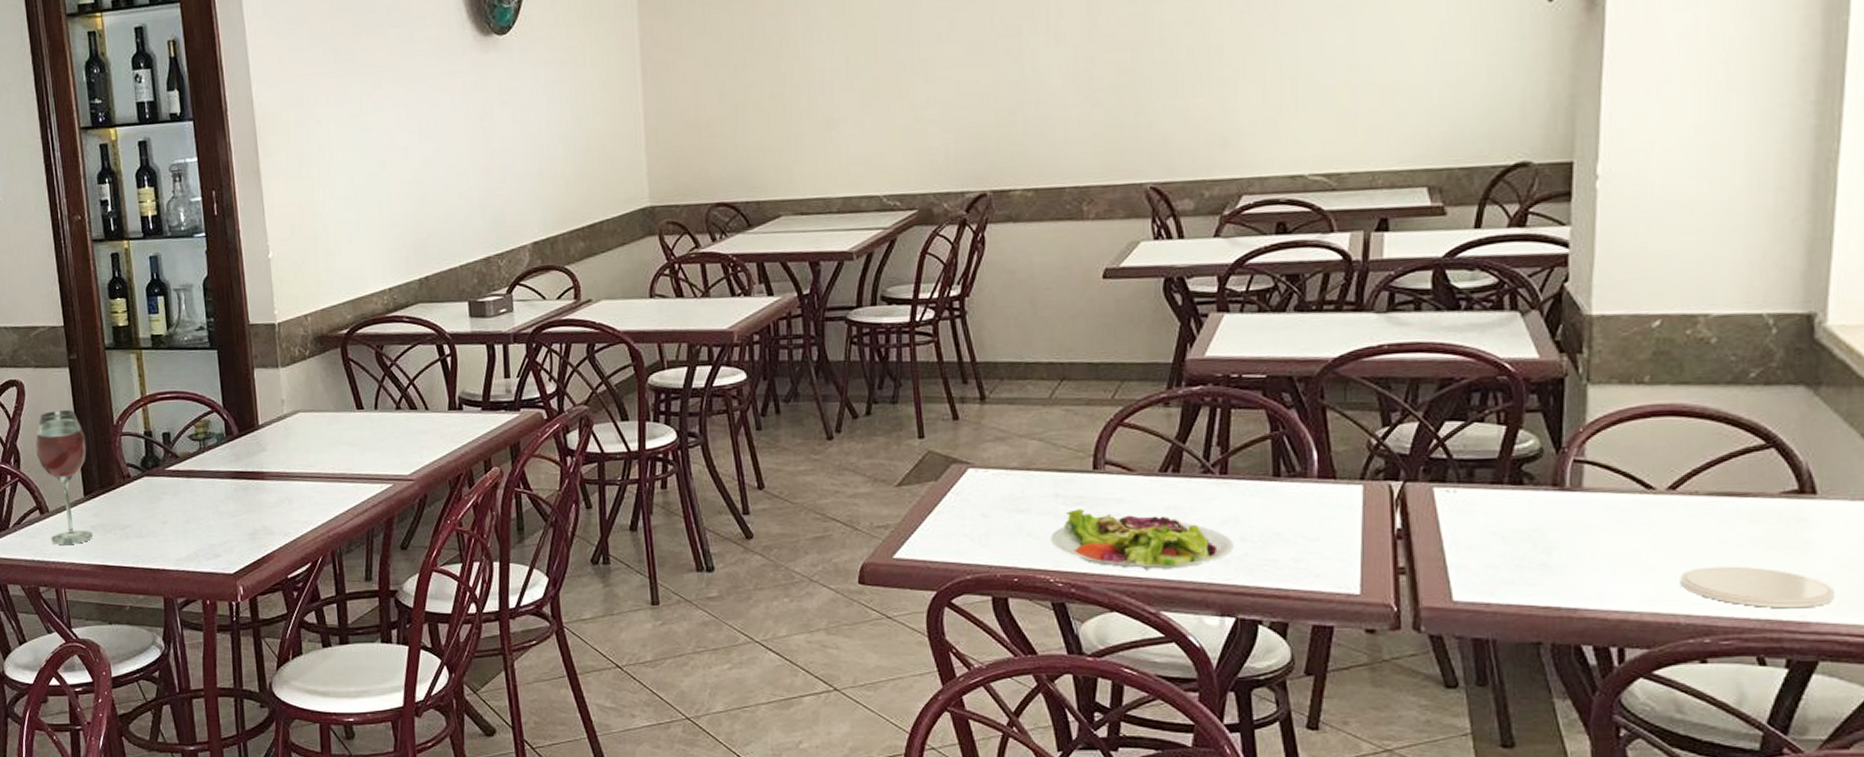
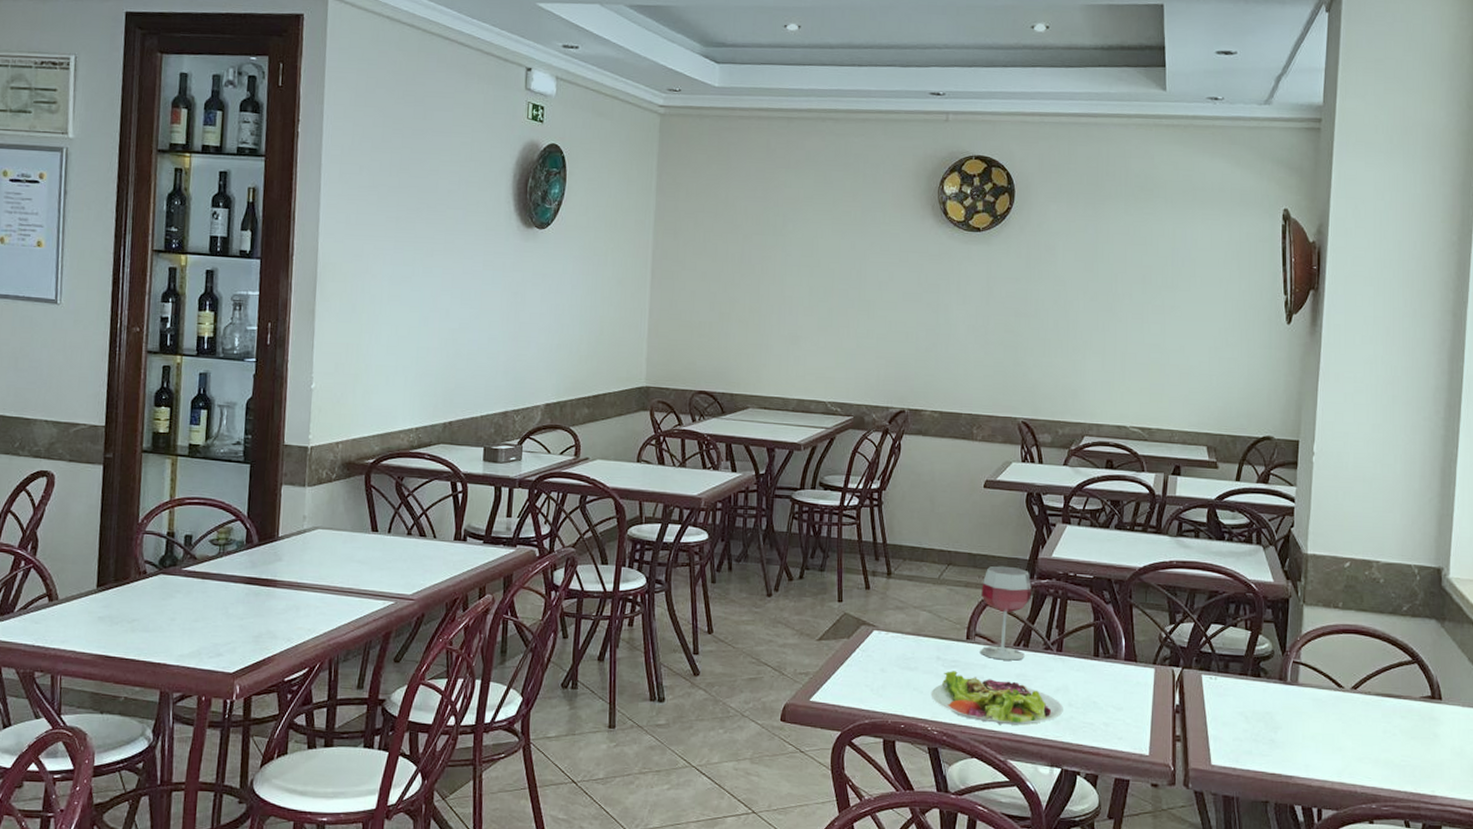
wineglass: present [35,410,93,545] -> none [55,504,108,633]
wineglass: none [1109,374,1179,491] -> present [980,566,1032,661]
saucer: present [1680,566,1834,609] -> none [1358,749,1452,785]

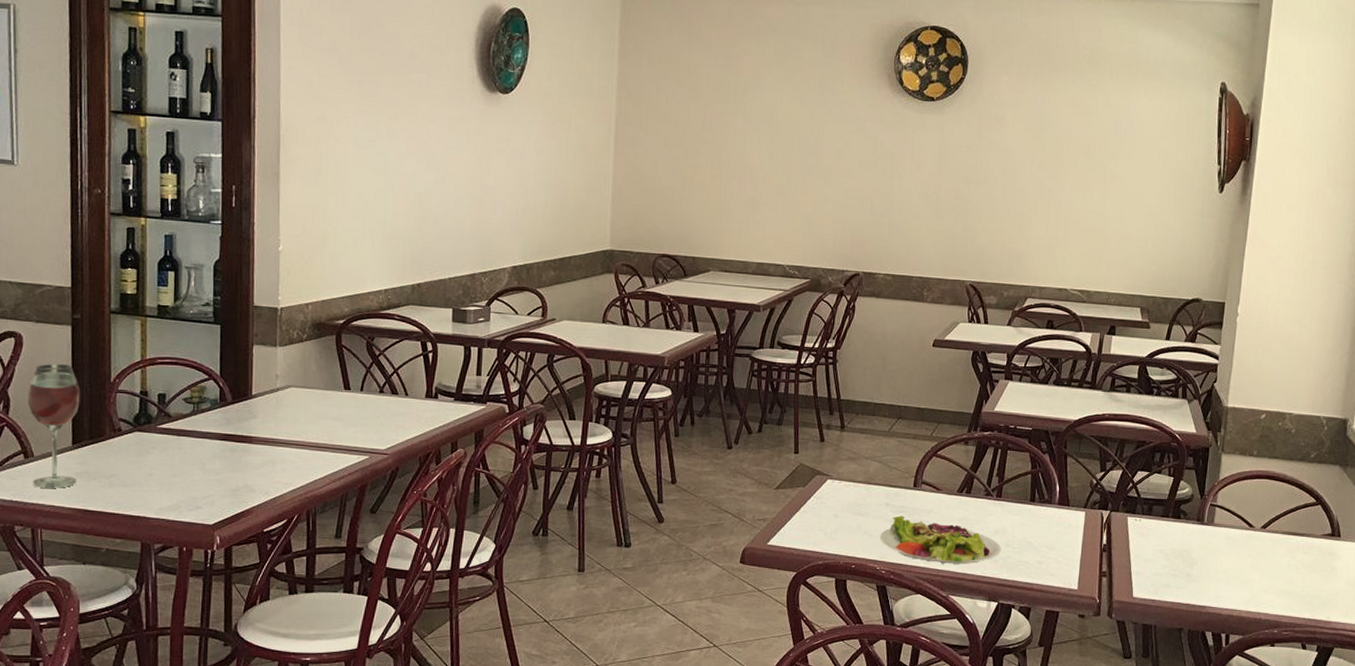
wineglass: none [55,504,108,633] -> present [27,364,81,488]
wineglass: present [980,566,1032,661] -> none [926,419,975,506]

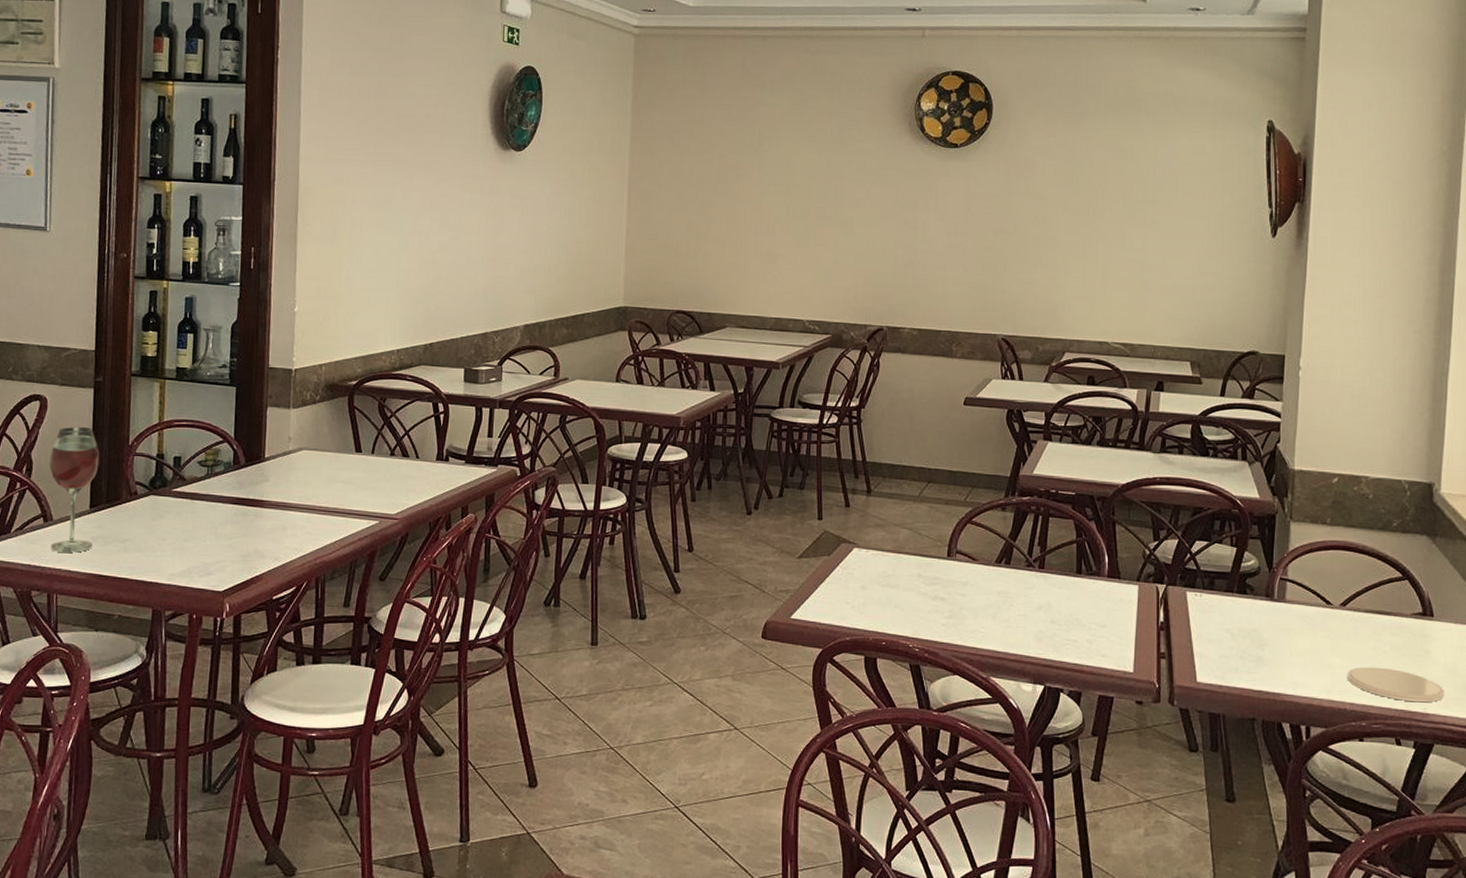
salad plate: present [880,516,1001,564] -> none [912,588,1046,643]
saucer: none [1263,581,1345,612] -> present [1347,667,1444,703]

